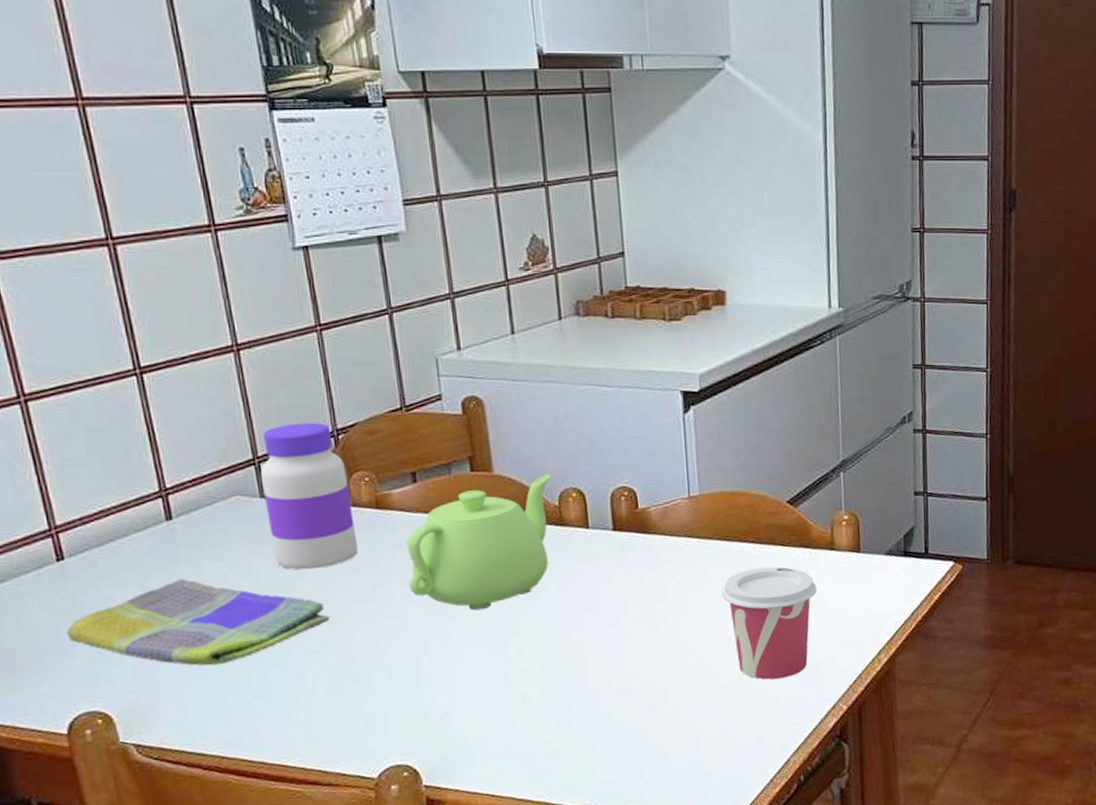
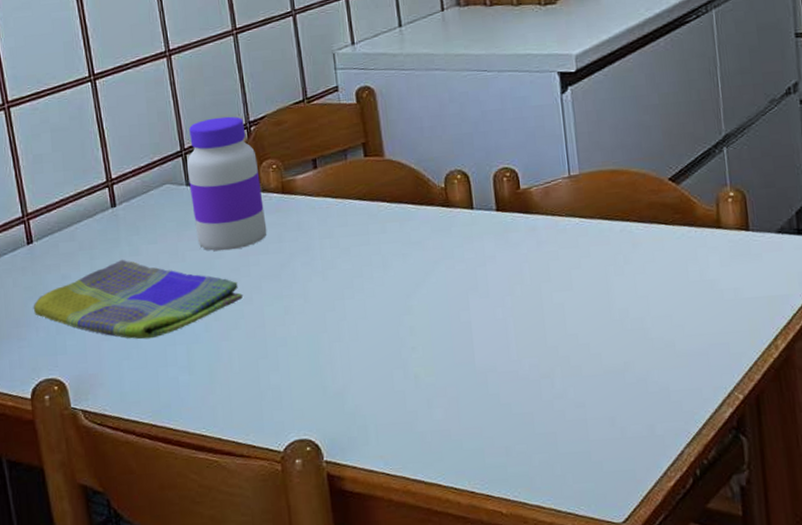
teapot: present [407,473,551,611] -> none [309,156,437,290]
cup: present [721,566,817,680] -> none [605,246,705,365]

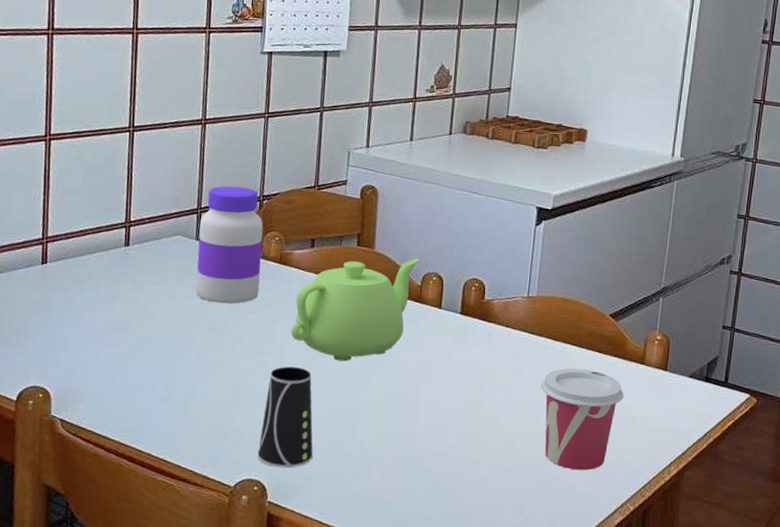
dish towel: present [33,259,243,339] -> none [34,293,226,368]
cup: none [298,305,365,422] -> present [257,366,313,468]
teapot: none [309,156,437,290] -> present [291,257,419,362]
cup: none [605,246,705,365] -> present [540,368,624,471]

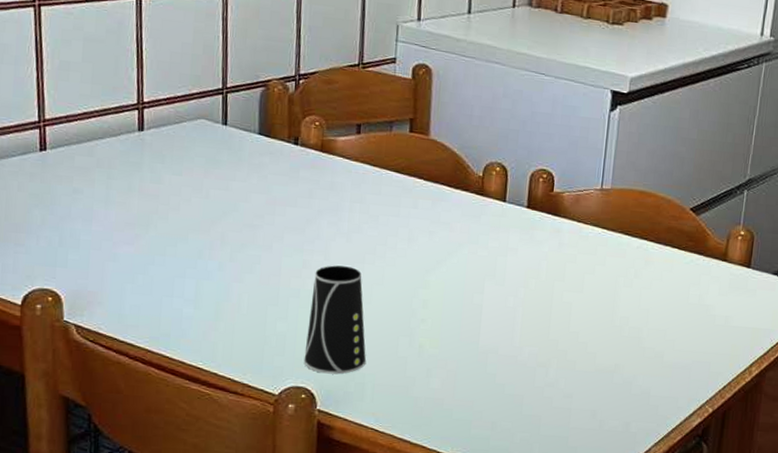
jar: present [196,185,263,304] -> none [225,62,301,197]
teapot: present [291,257,419,362] -> none [337,145,480,260]
cup: present [540,368,624,471] -> none [615,265,704,372]

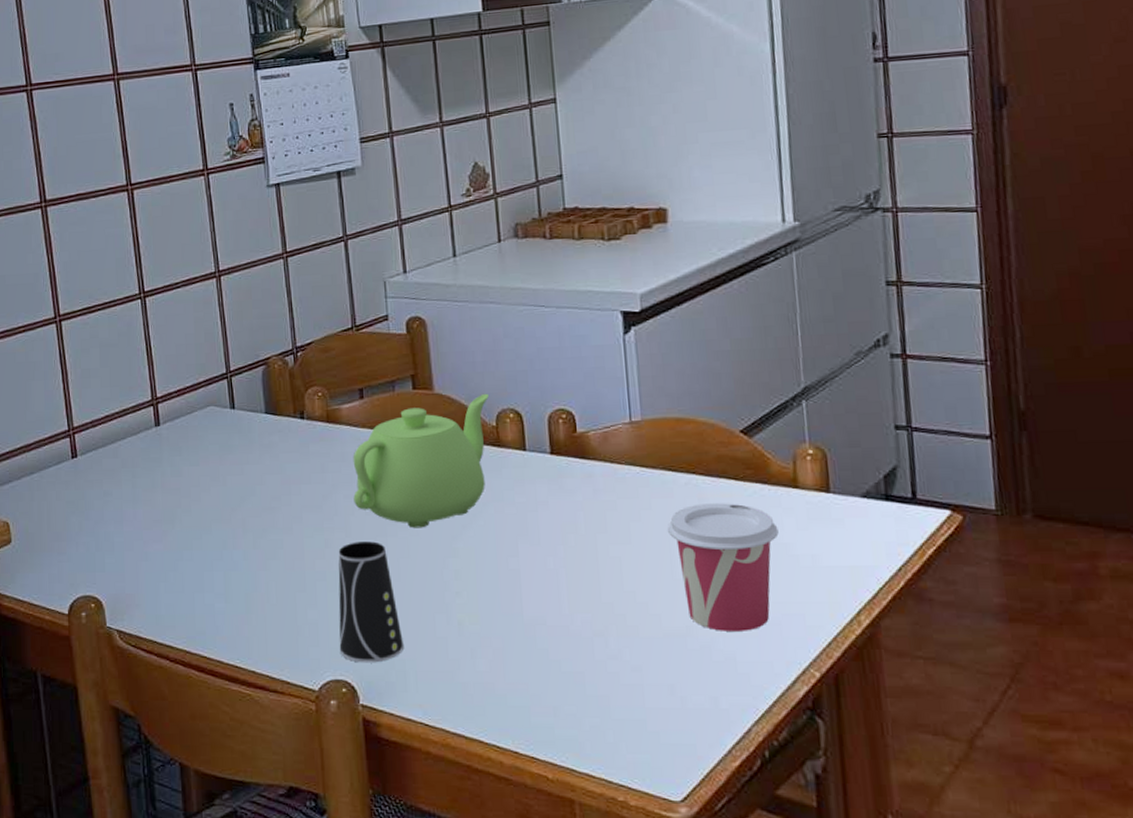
teapot: none [337,145,480,260] -> present [353,393,489,528]
cup: none [615,265,704,372] -> present [667,503,779,631]

